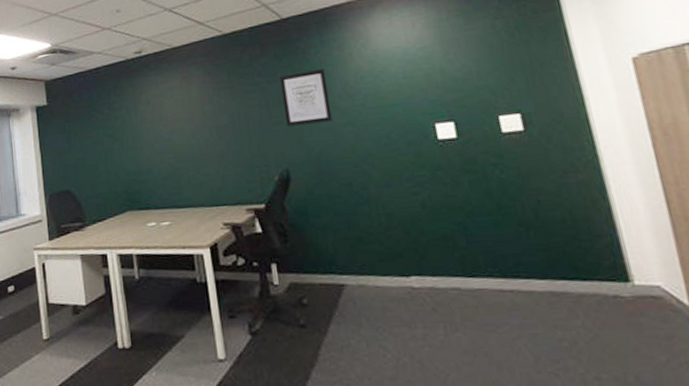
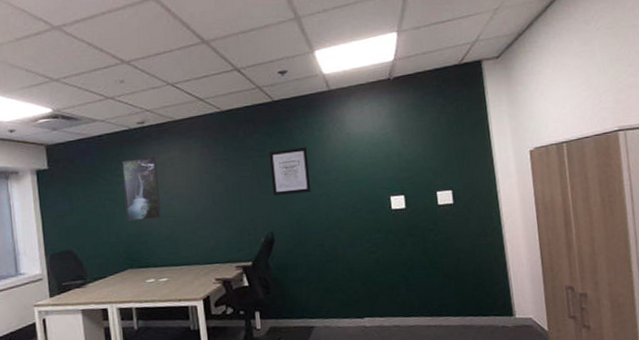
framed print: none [118,87,163,159] -> present [120,156,162,222]

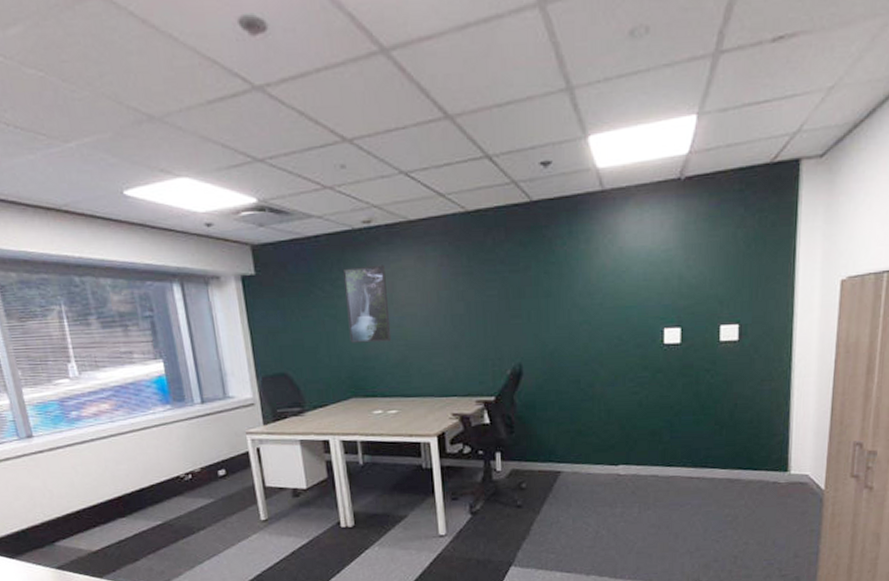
wall art: present [268,147,311,196] -> none [522,262,569,321]

